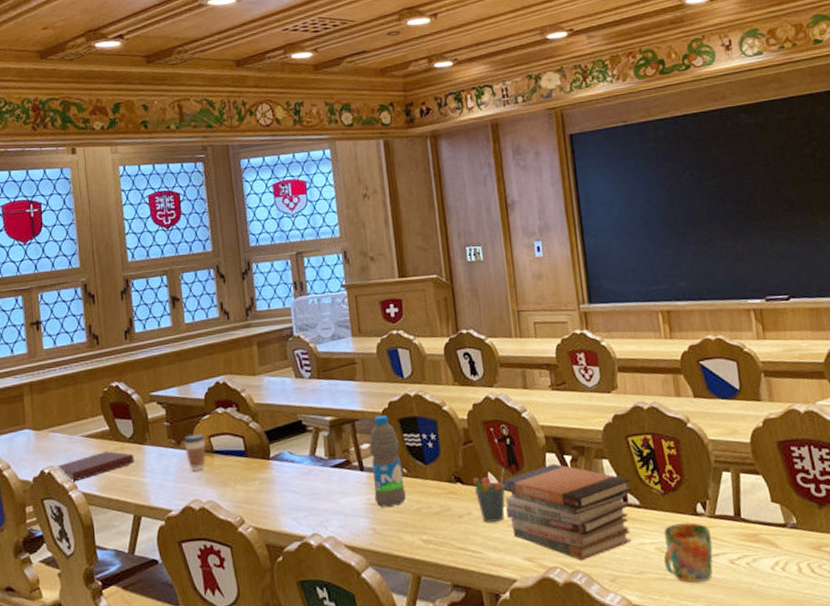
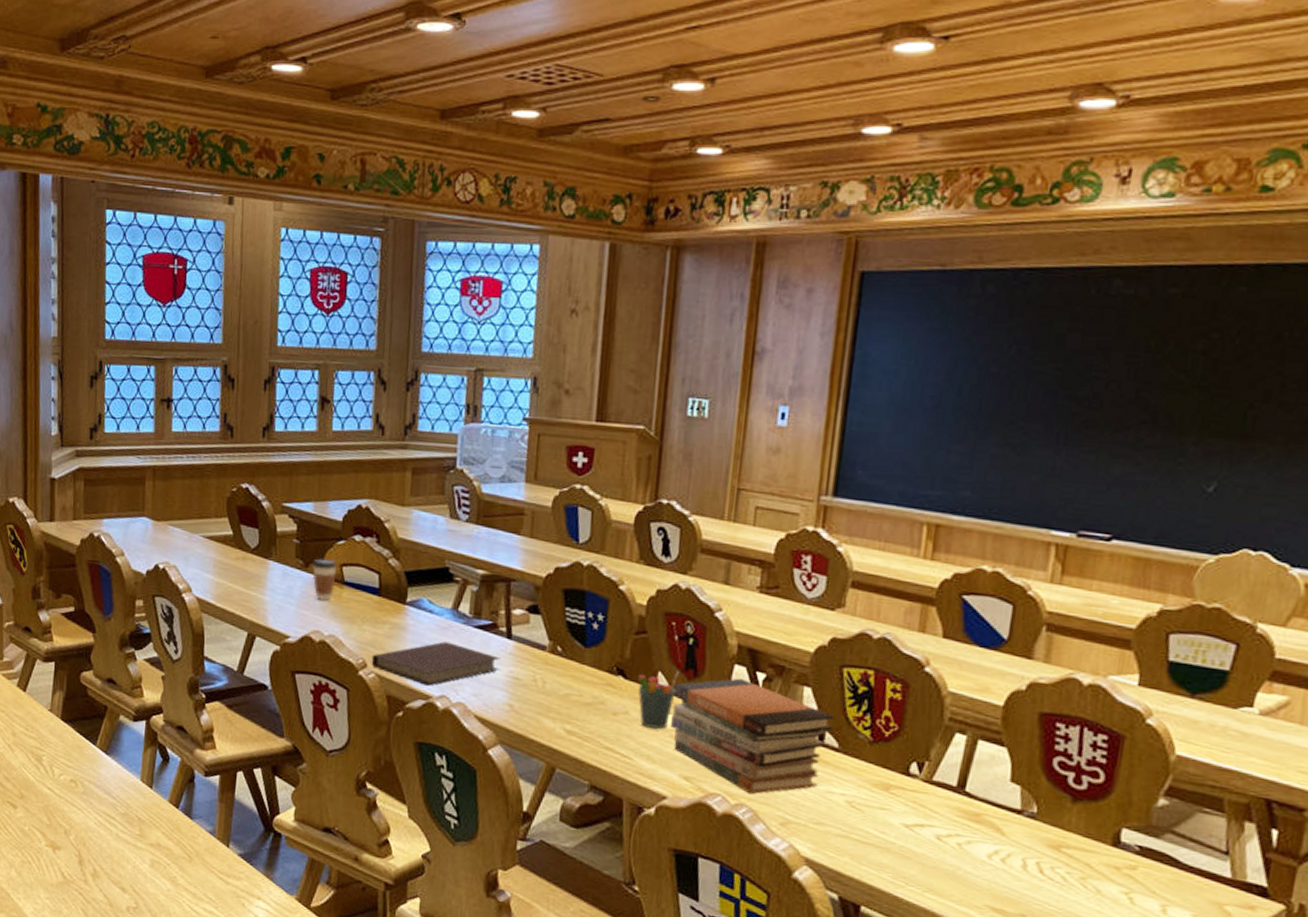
notebook: present [55,451,135,482] -> none [171,558,256,585]
notebook: none [247,485,359,528] -> present [371,641,501,686]
water bottle: present [369,415,407,508] -> none [518,581,559,686]
mug: present [663,522,713,583] -> none [851,778,920,852]

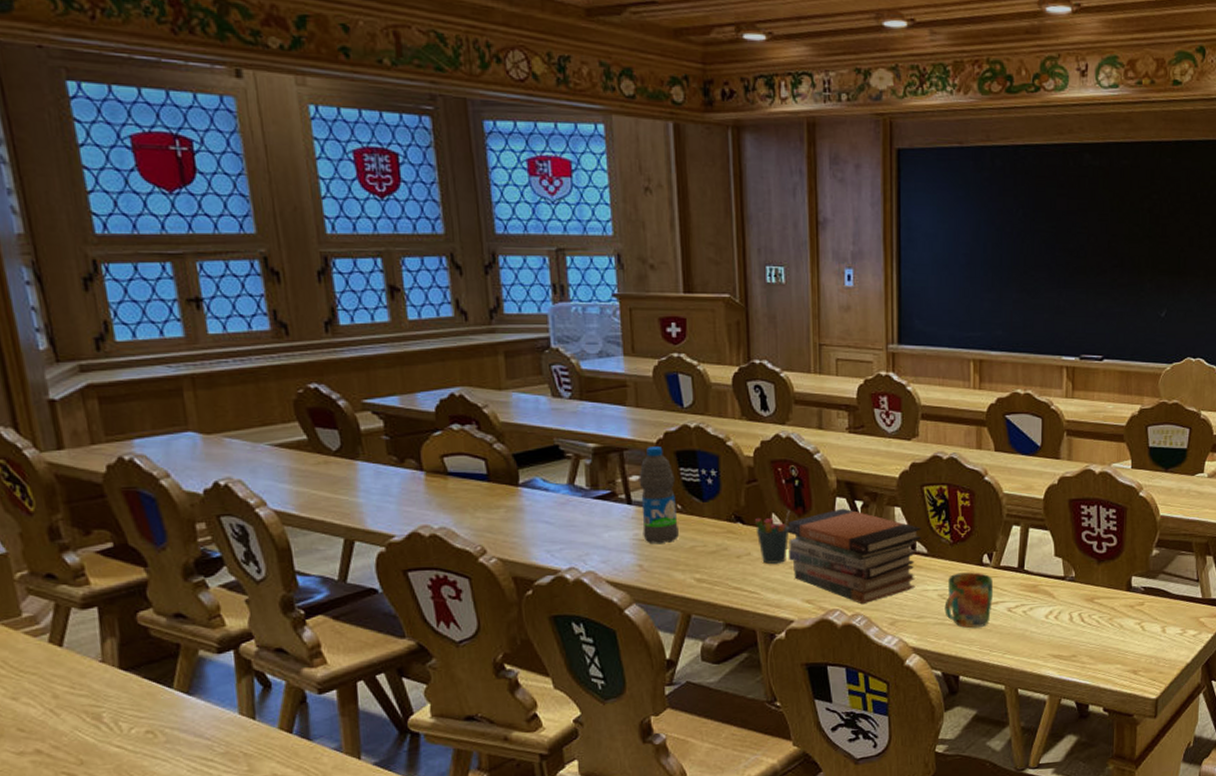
coffee cup: present [312,558,337,601] -> none [409,452,438,494]
notebook: present [371,641,501,686] -> none [490,516,625,561]
water bottle: none [518,581,559,686] -> present [639,447,680,544]
mug: none [851,778,920,852] -> present [944,572,994,628]

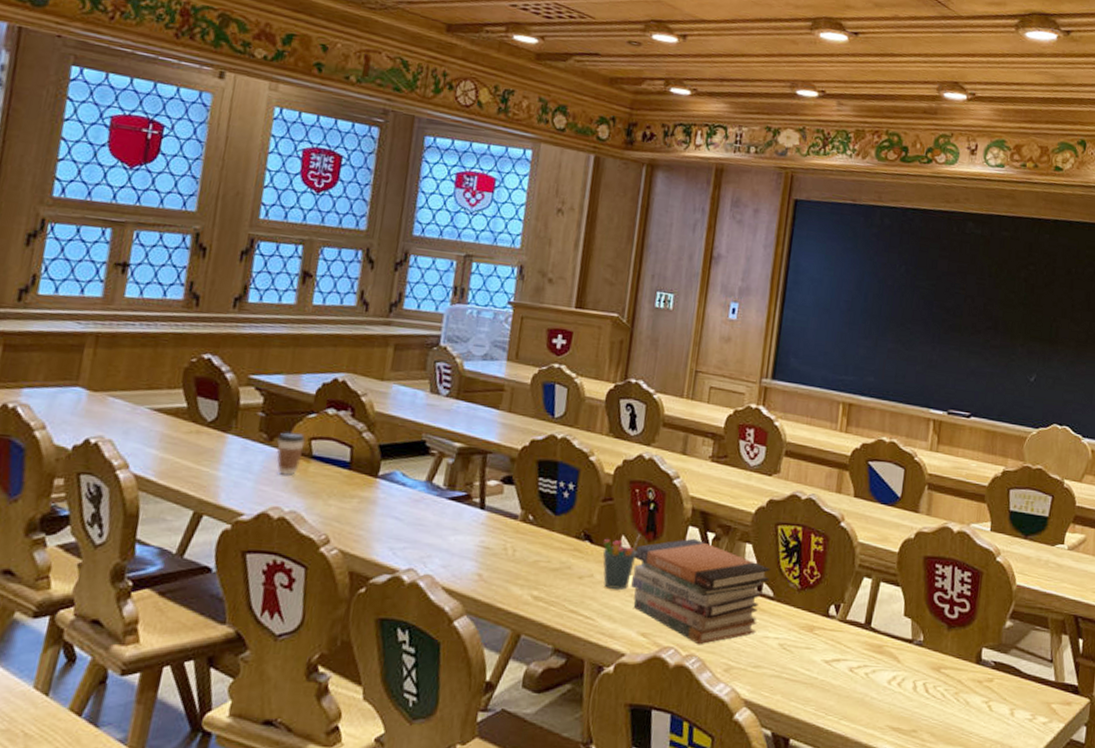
coffee cup: none [409,452,438,494] -> present [277,432,306,475]
water bottle: present [639,447,680,544] -> none [488,453,533,555]
mug: present [944,572,994,628] -> none [783,622,837,686]

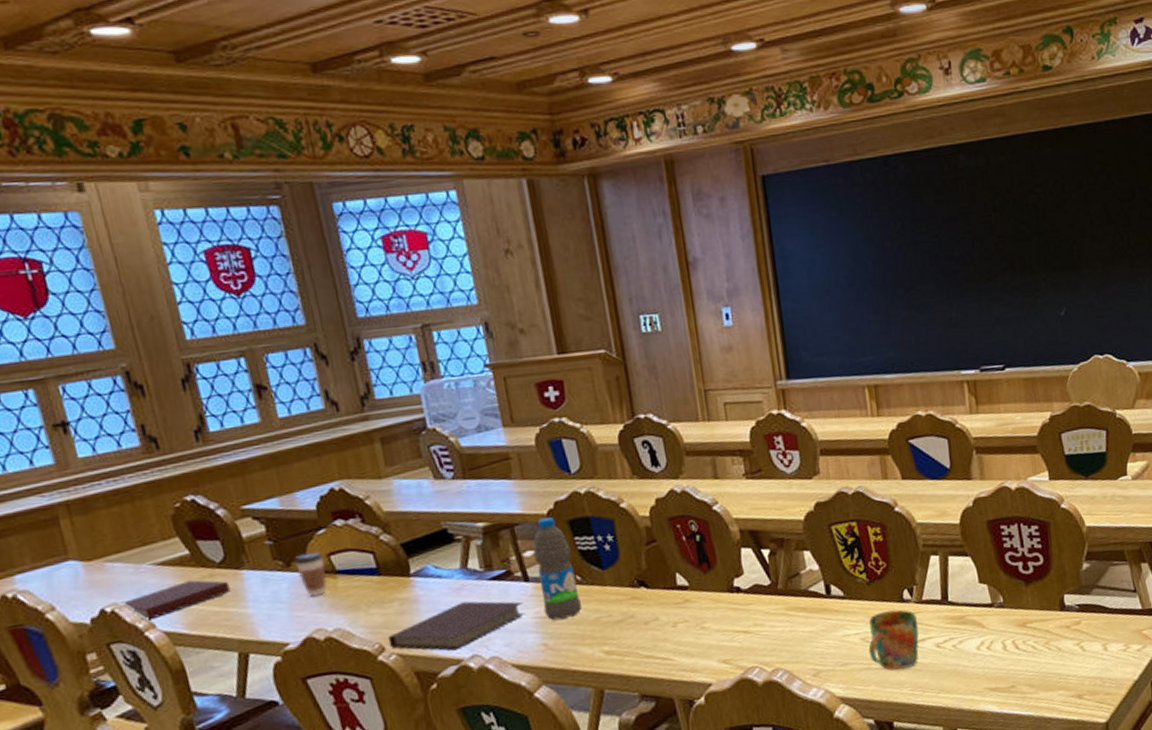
notebook: none [106,431,212,461] -> present [120,580,231,621]
notebook: none [335,514,473,560] -> present [387,601,526,651]
water bottle: none [488,453,533,555] -> present [533,517,582,620]
pen holder: present [602,535,640,589] -> none [659,569,697,627]
book stack: present [631,538,771,645] -> none [694,558,836,658]
mug: none [783,622,837,686] -> present [868,609,919,670]

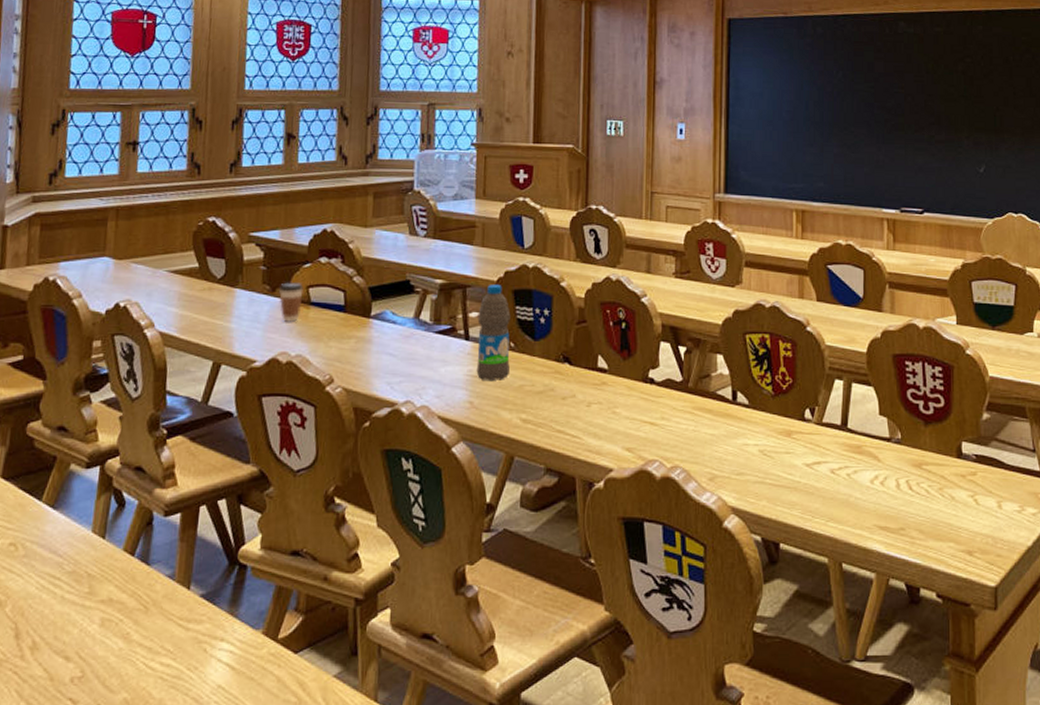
notebook: present [120,580,231,621] -> none [132,290,223,320]
notebook: present [387,601,526,651] -> none [338,349,460,393]
mug: present [868,609,919,670] -> none [765,427,816,490]

